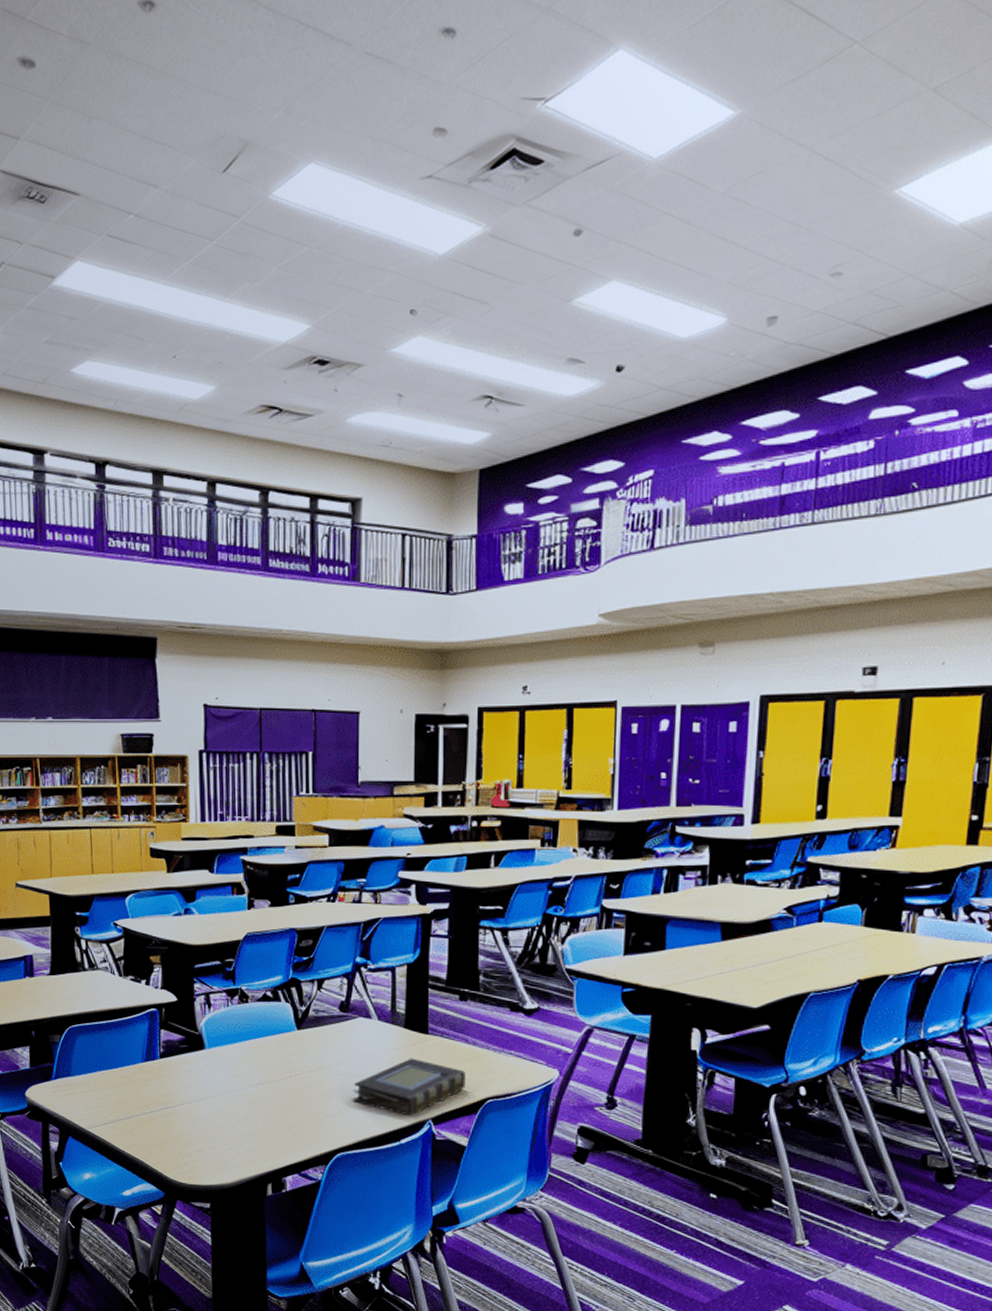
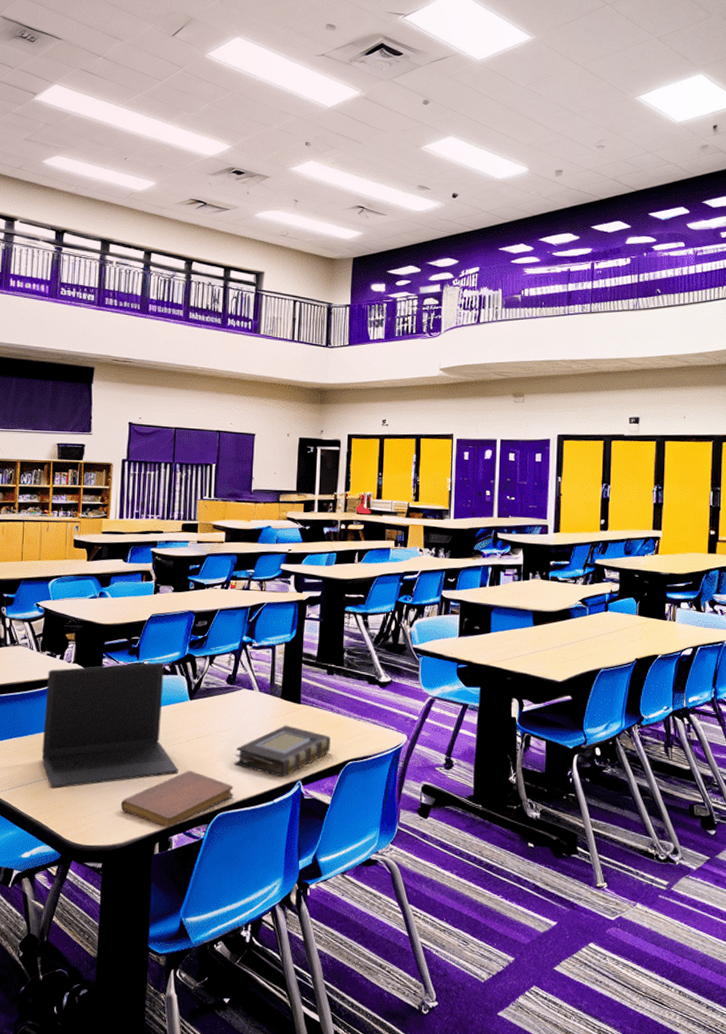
laptop: none [133,987,288,1125] -> present [41,662,178,789]
notebook: none [226,1107,353,1169] -> present [120,770,234,828]

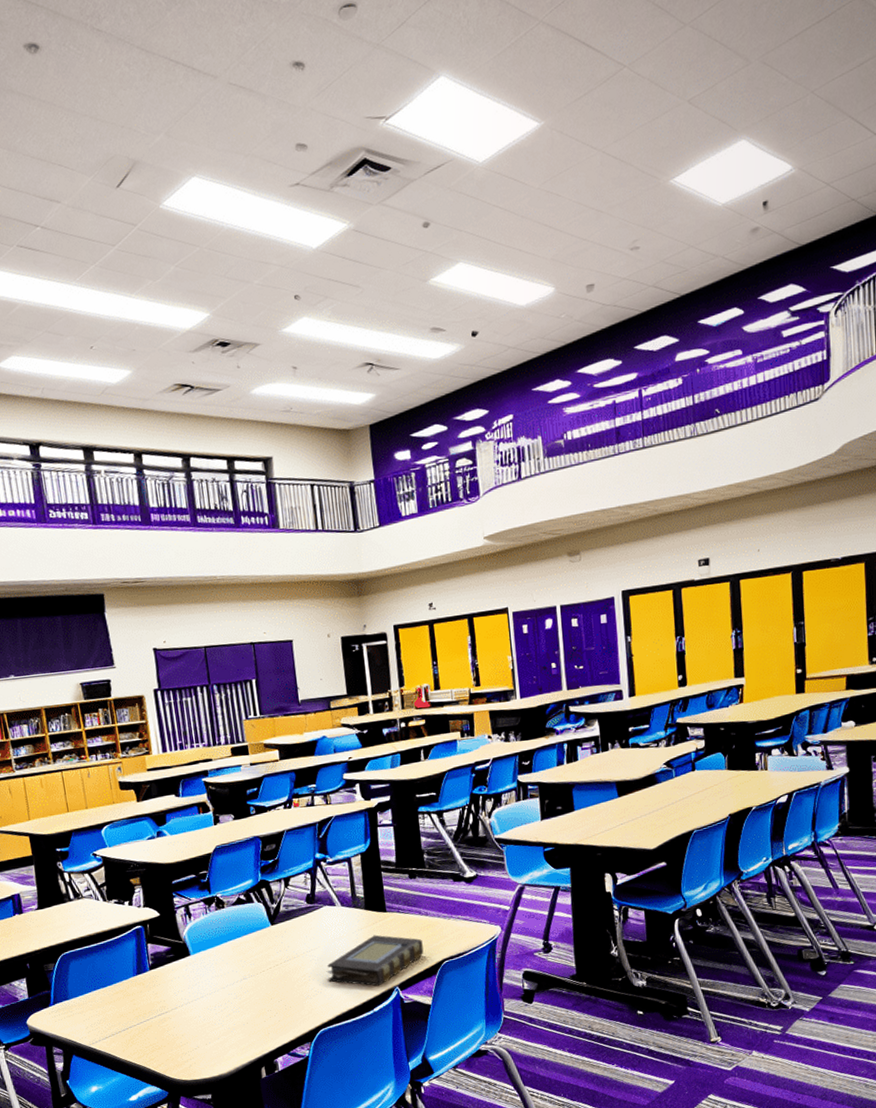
laptop: present [41,662,178,789] -> none [119,892,272,1032]
notebook: present [120,770,234,828] -> none [219,993,332,1052]

